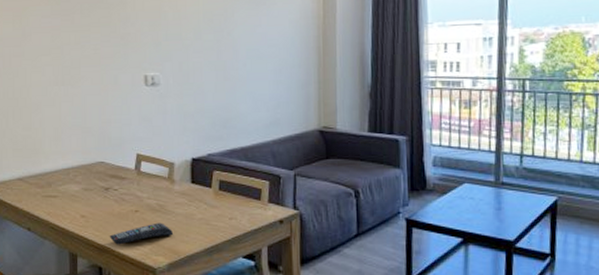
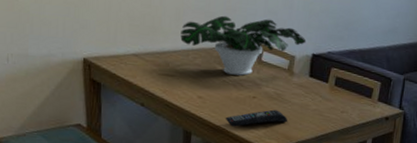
potted plant: none [60,127,184,189] -> present [180,15,306,76]

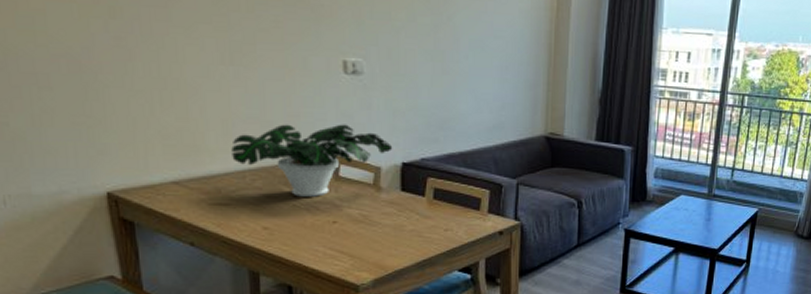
remote control: present [225,109,288,127] -> none [300,235,380,261]

